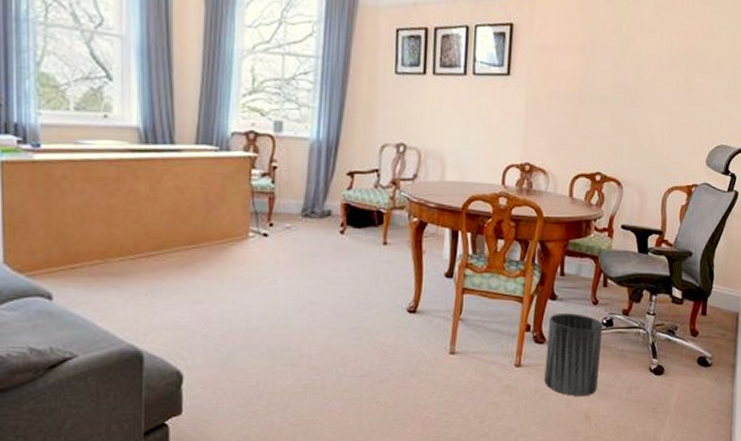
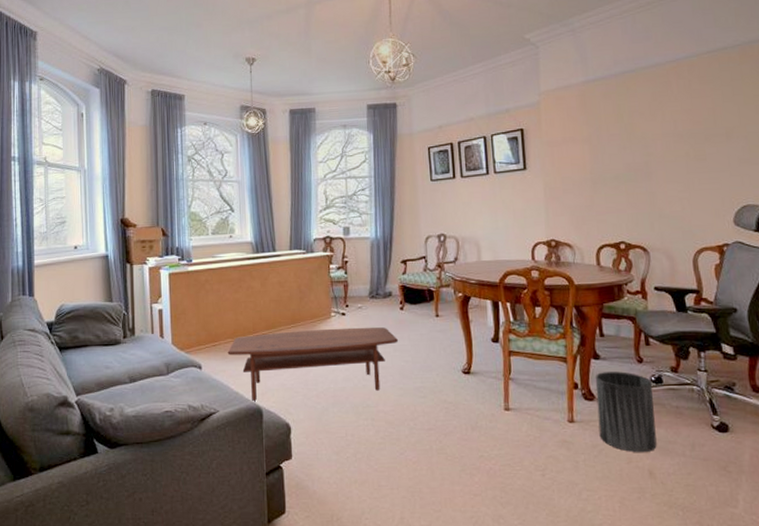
coffee table: none [93,252,335,343] -> present [227,327,399,401]

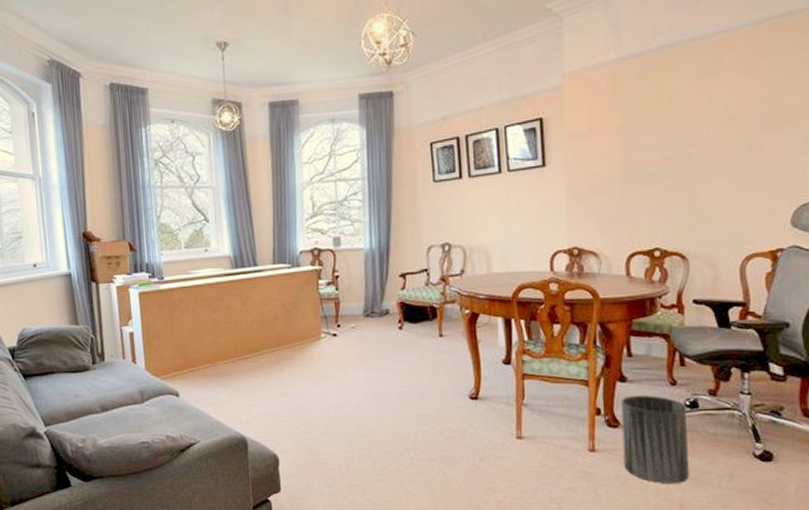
coffee table: present [227,327,399,401] -> none [206,348,398,430]

